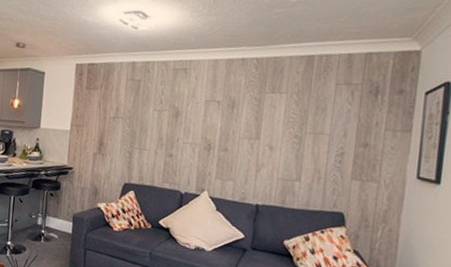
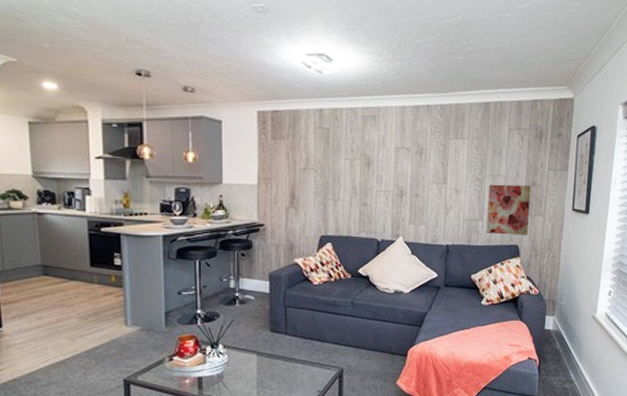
wall art: none [304,142,363,203] -> present [486,184,531,236]

